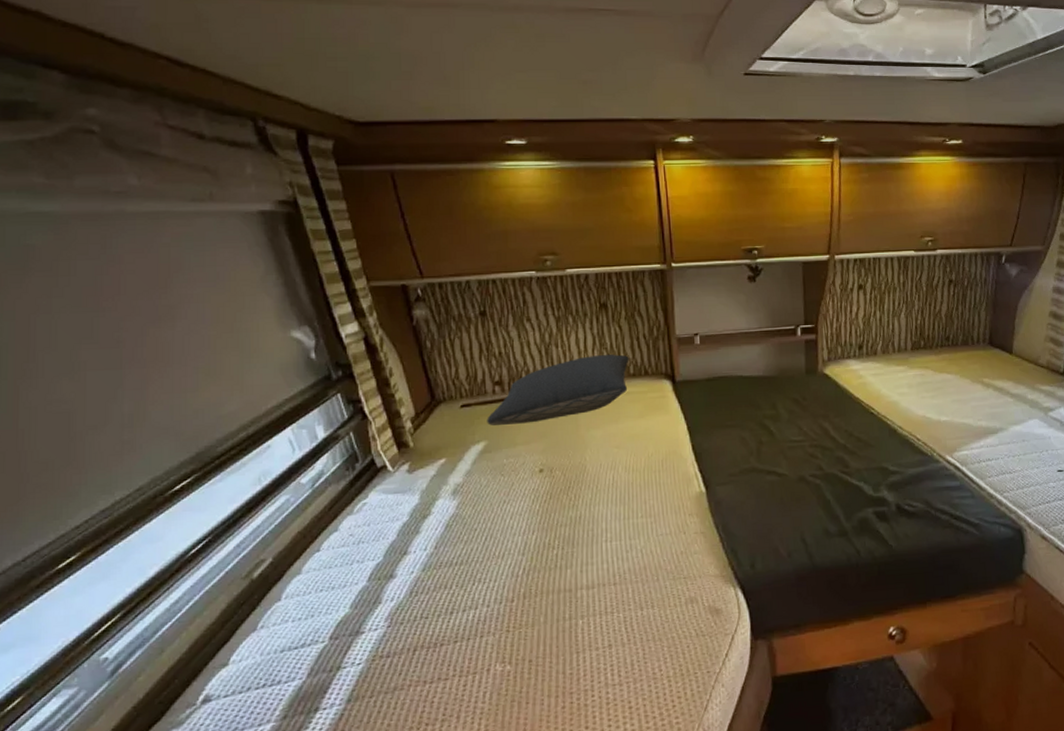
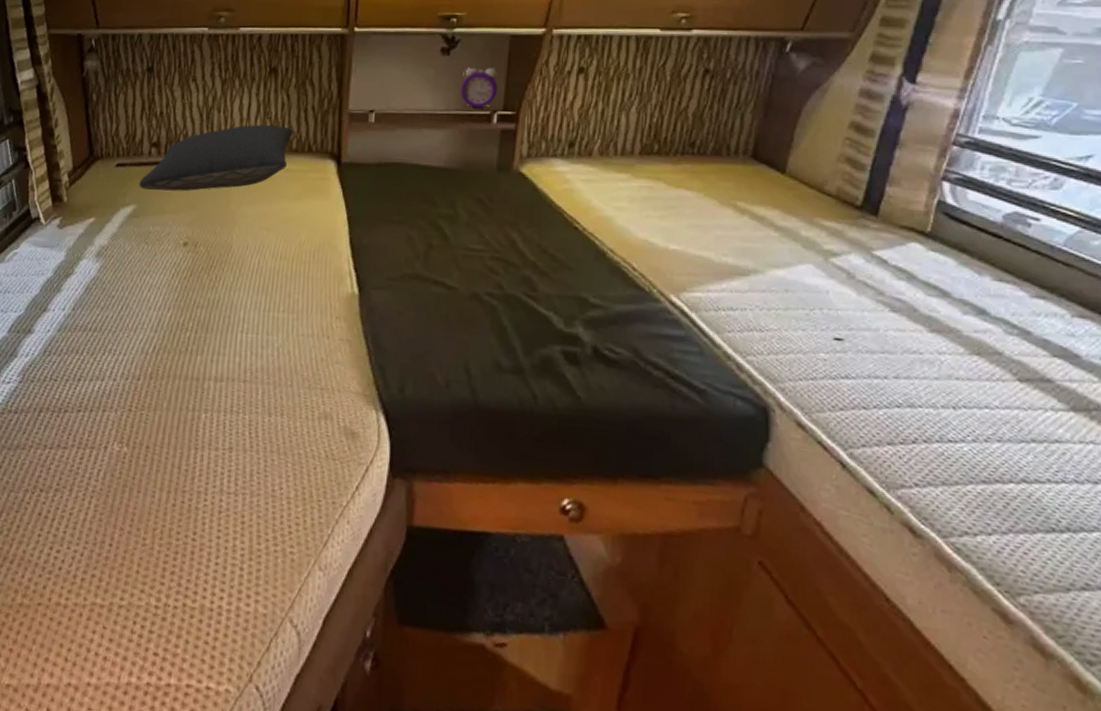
alarm clock: none [768,290,799,324] -> present [460,67,498,108]

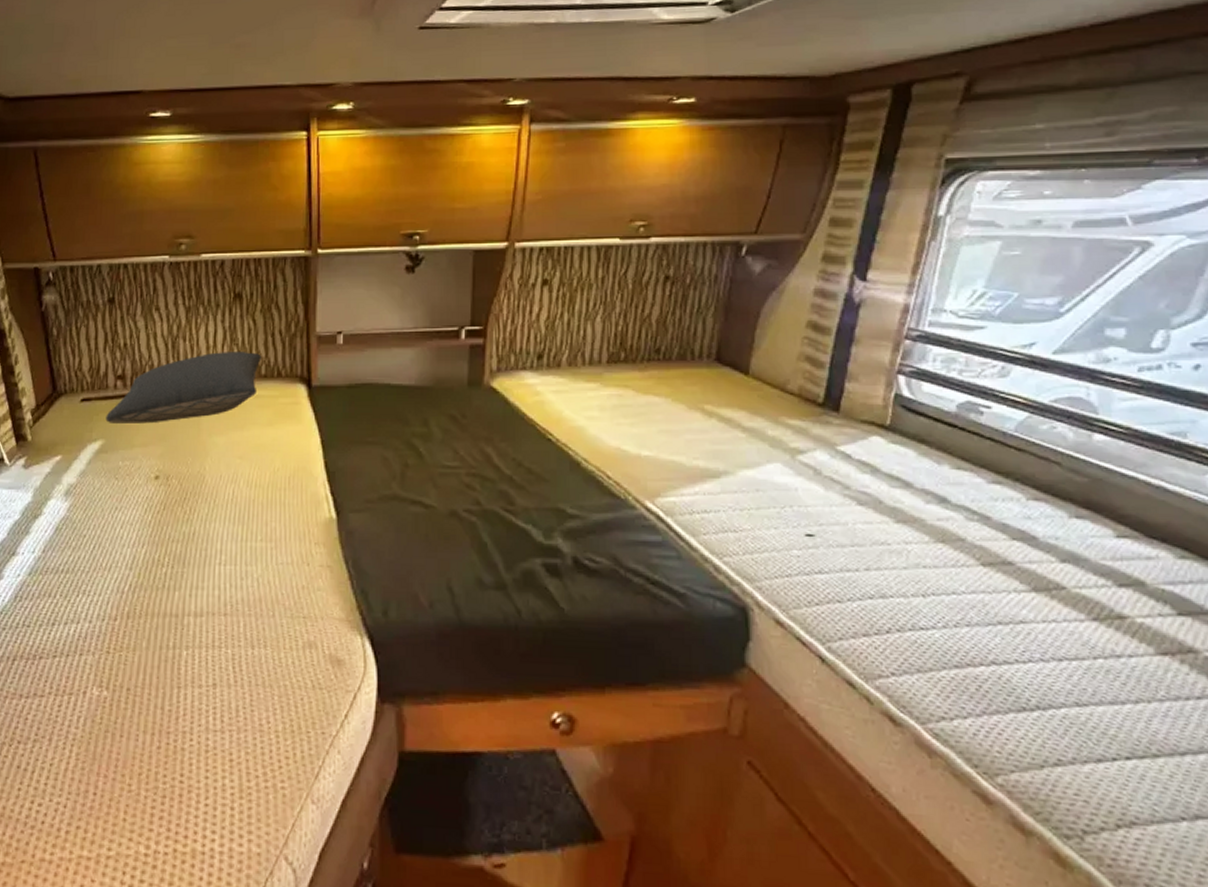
alarm clock: present [460,67,498,108] -> none [427,284,465,324]

